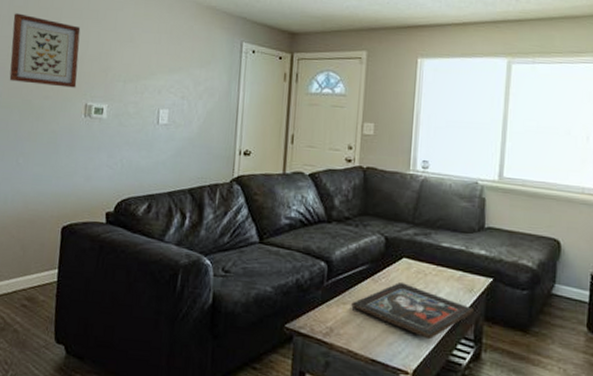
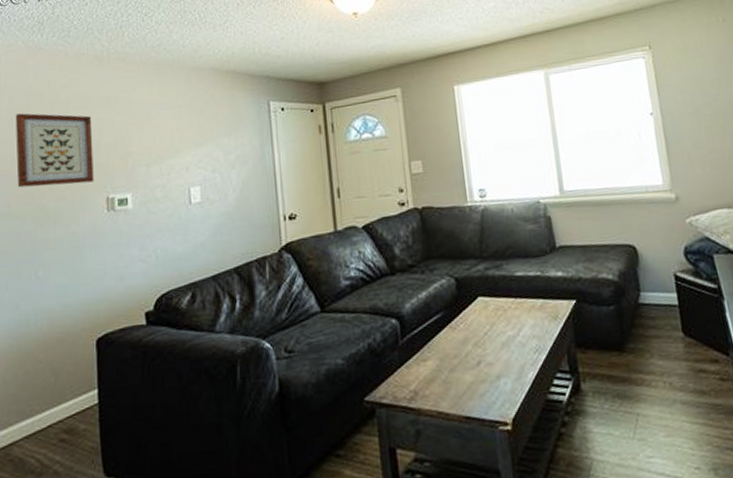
religious icon: present [351,283,473,340] -> none [432,324,563,382]

